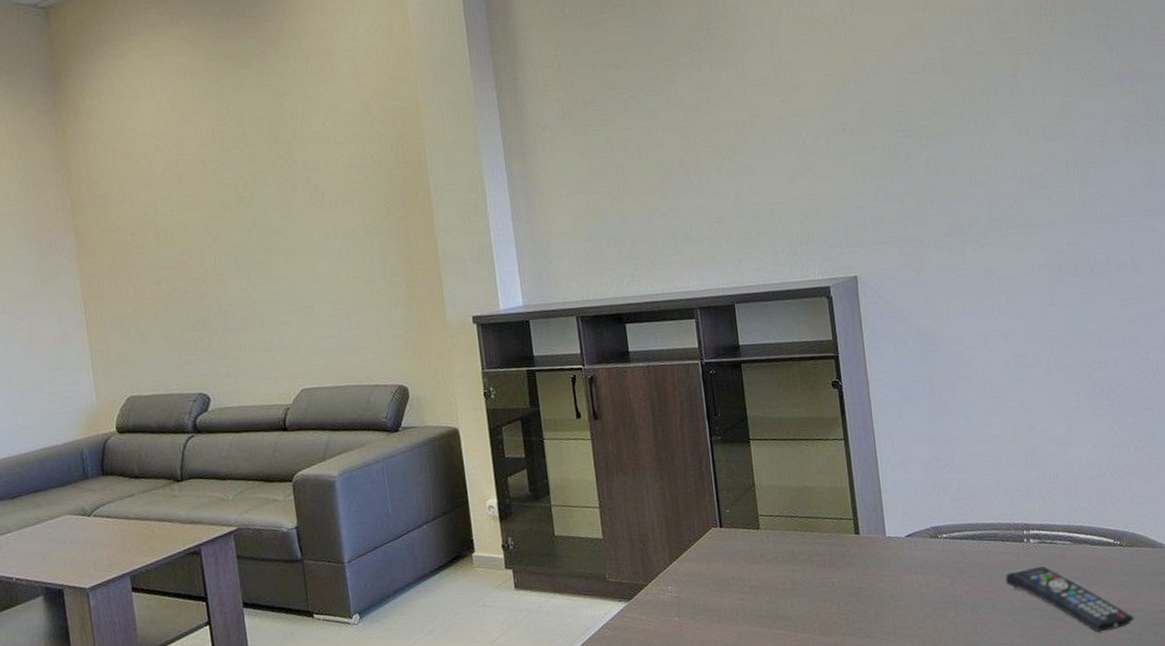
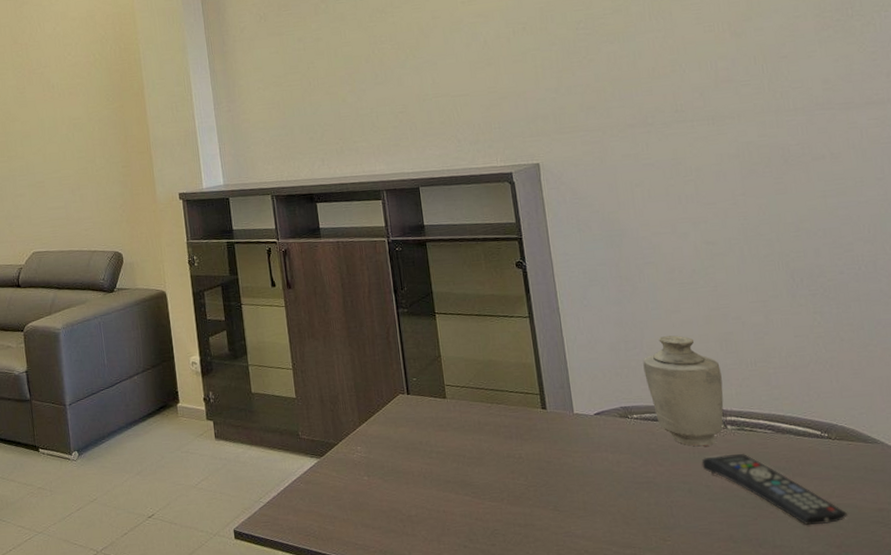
vase: none [953,451,1027,563] -> present [643,335,724,447]

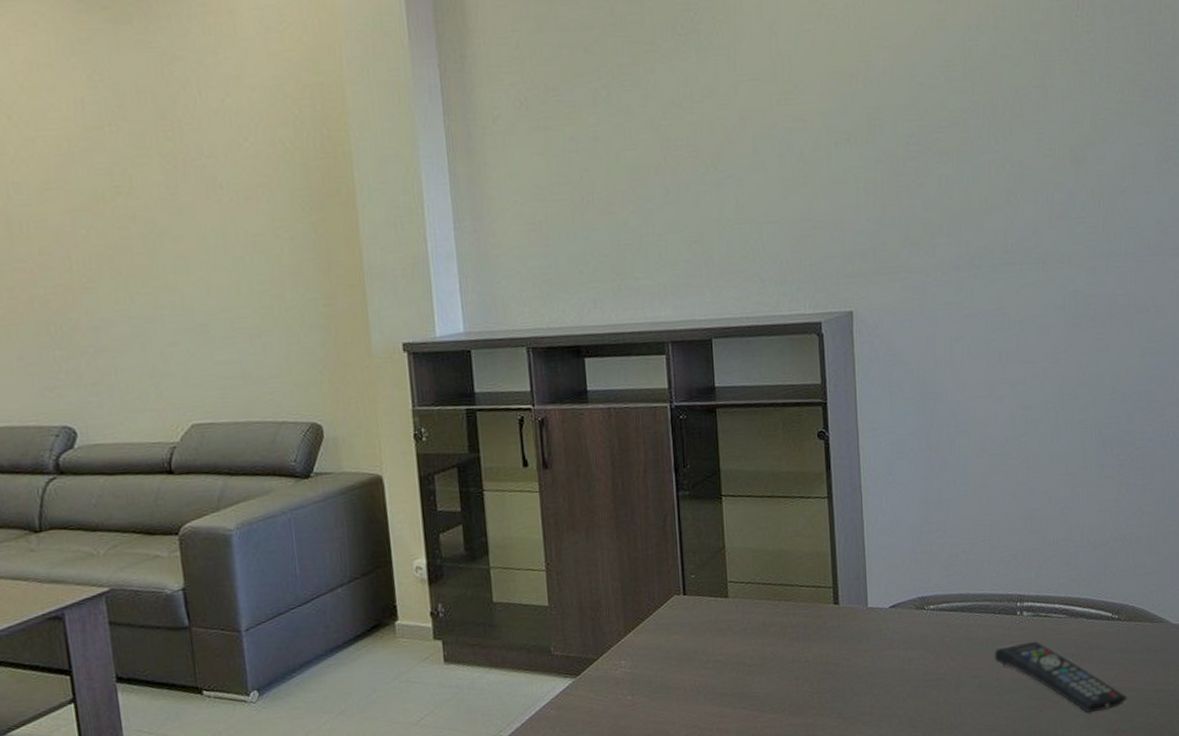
vase: present [643,335,724,447] -> none [945,514,1023,637]

